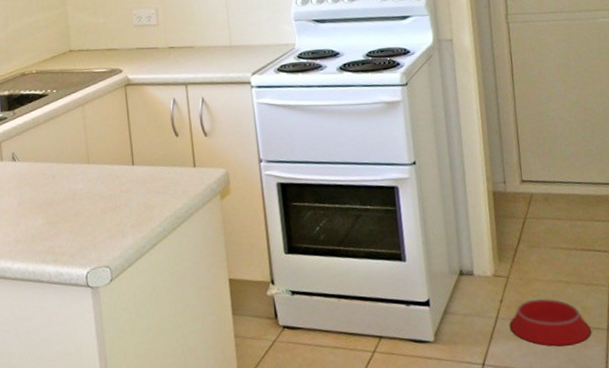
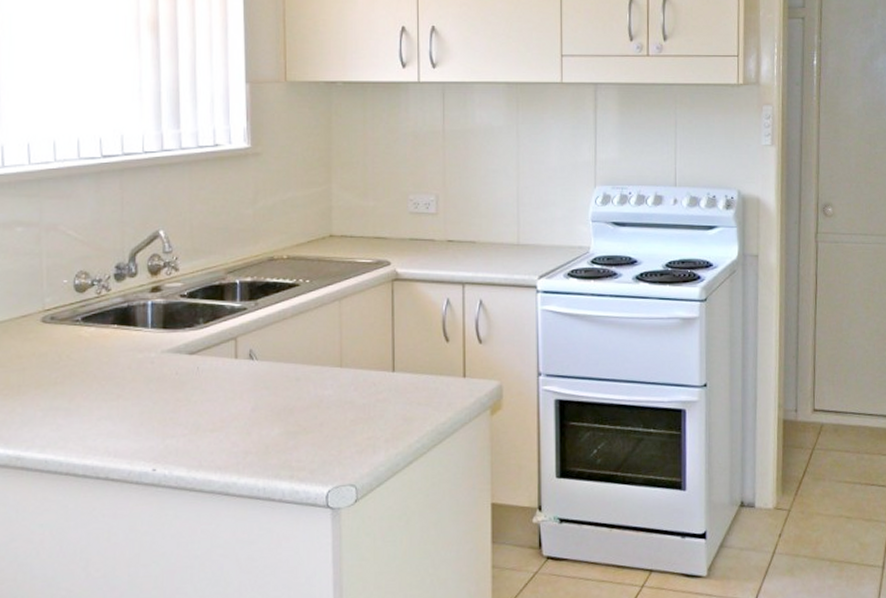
pet bowl: present [509,298,591,347] -> none [785,533,866,584]

